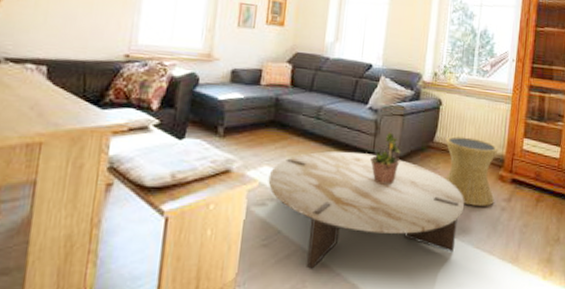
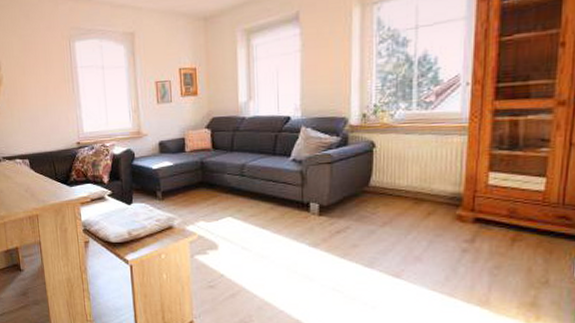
coffee table: present [268,151,465,269] -> none [205,203,414,306]
potted plant: present [370,129,401,185] -> none [300,178,333,231]
side table: present [445,136,499,206] -> none [383,178,454,248]

